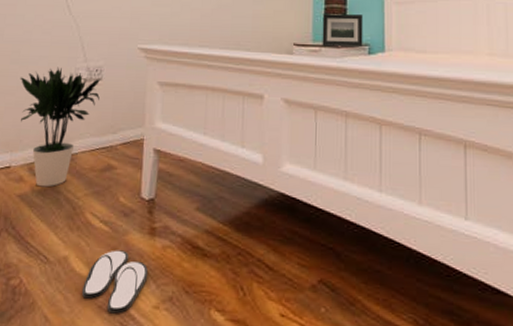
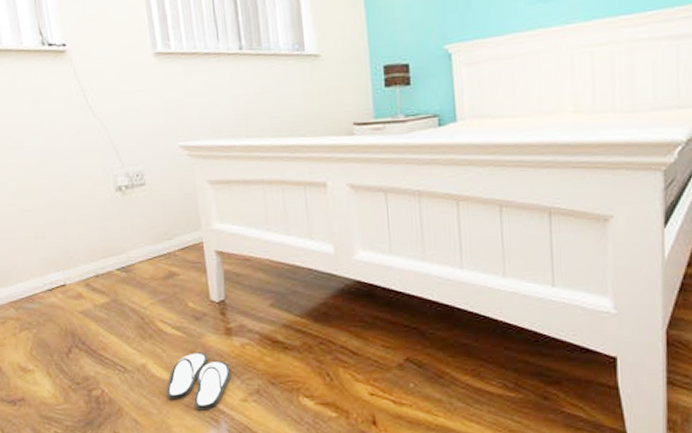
potted plant: present [20,67,101,187] -> none [54,176,147,301]
picture frame: present [322,14,364,48] -> none [383,82,432,123]

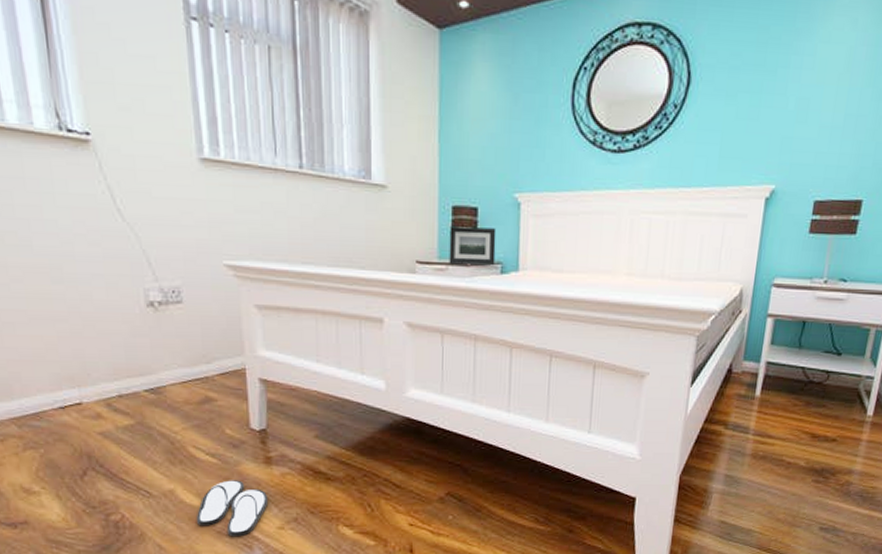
picture frame: none [383,82,432,123] -> present [449,226,497,266]

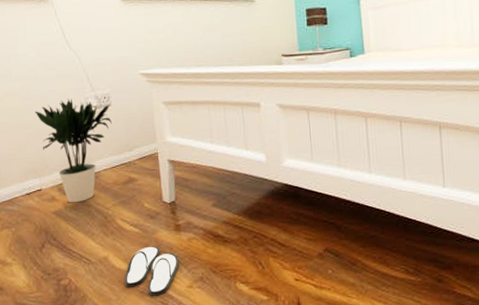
potted plant: none [70,287,183,423] -> present [34,98,112,203]
picture frame: present [449,226,497,266] -> none [305,22,345,54]

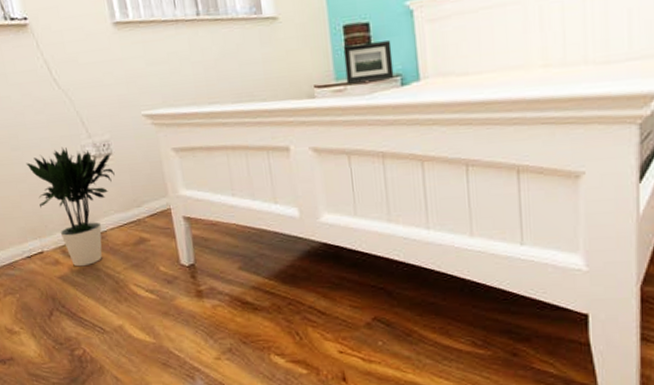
slippers: present [125,246,179,296] -> none [144,314,204,368]
picture frame: none [305,22,345,54] -> present [343,40,394,84]

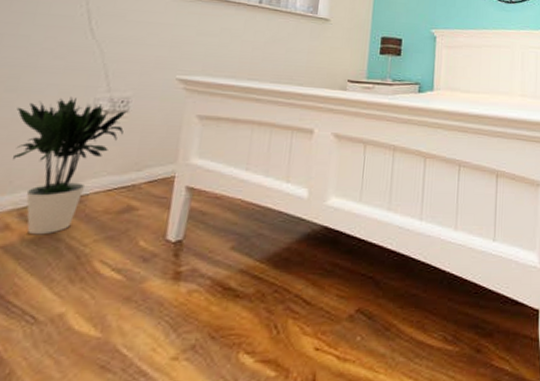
picture frame: present [343,40,394,84] -> none [375,53,416,86]

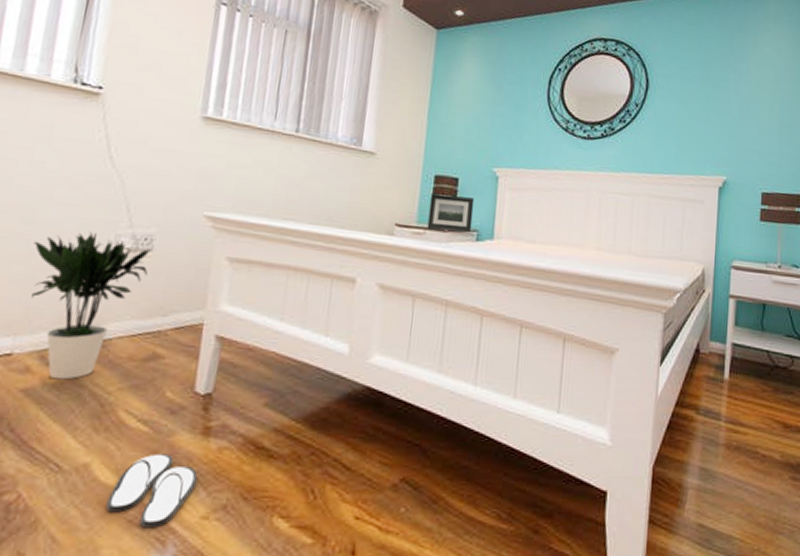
slippers: none [80,300,168,372] -> present [106,453,198,528]
picture frame: none [375,53,416,86] -> present [427,193,475,233]

